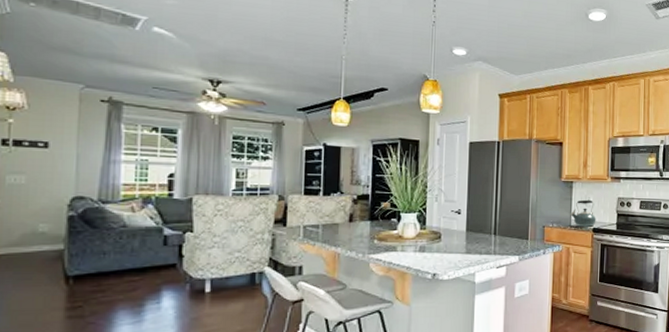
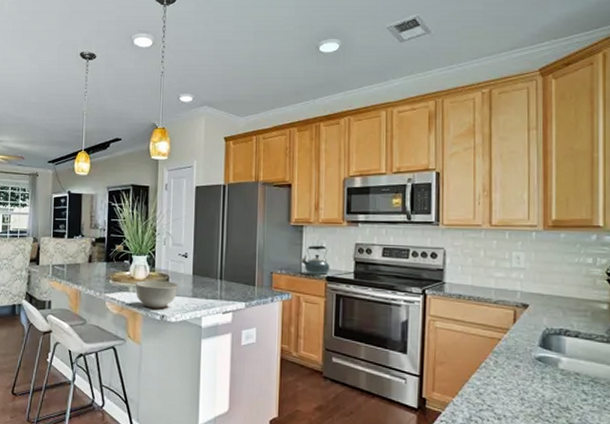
bowl: none [403,238,451,267] -> present [135,280,178,309]

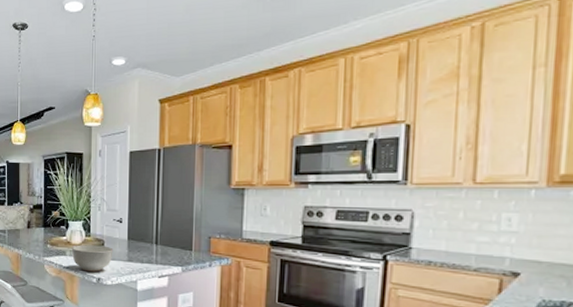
kettle: present [300,245,330,275] -> none [241,208,275,239]

